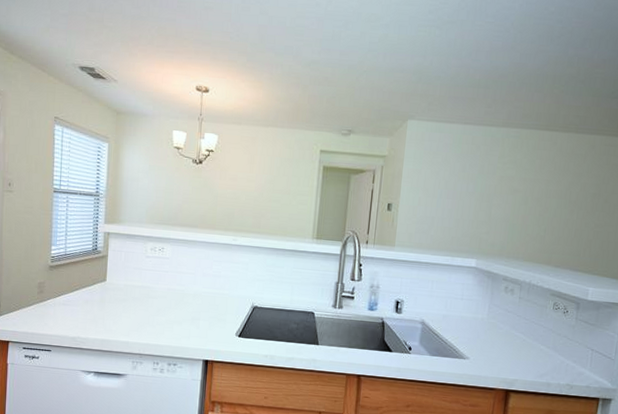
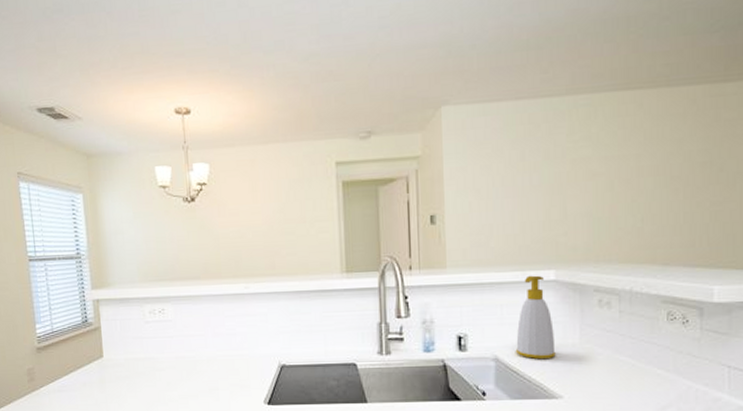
soap bottle: none [439,261,470,328] -> present [516,275,556,360]

